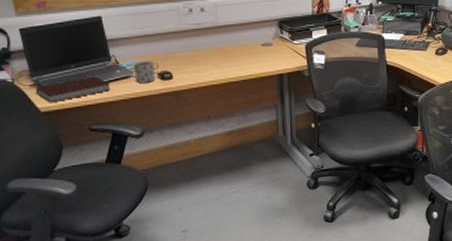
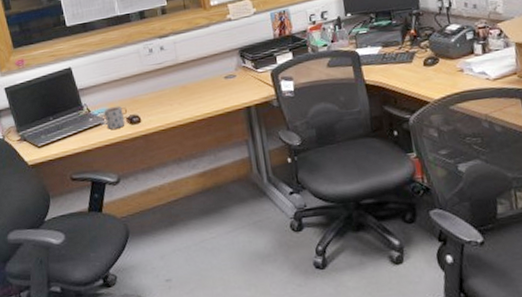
notebook: present [35,76,110,103] -> none [22,126,86,156]

